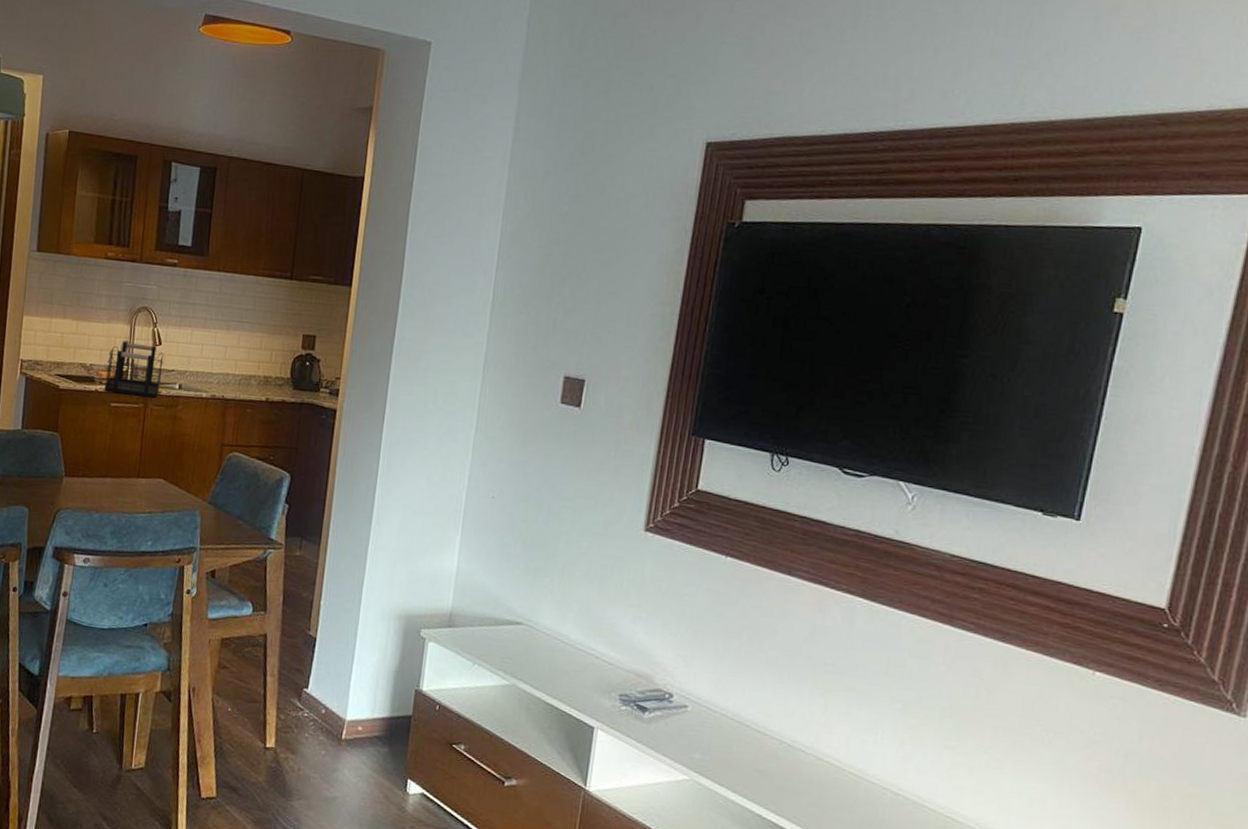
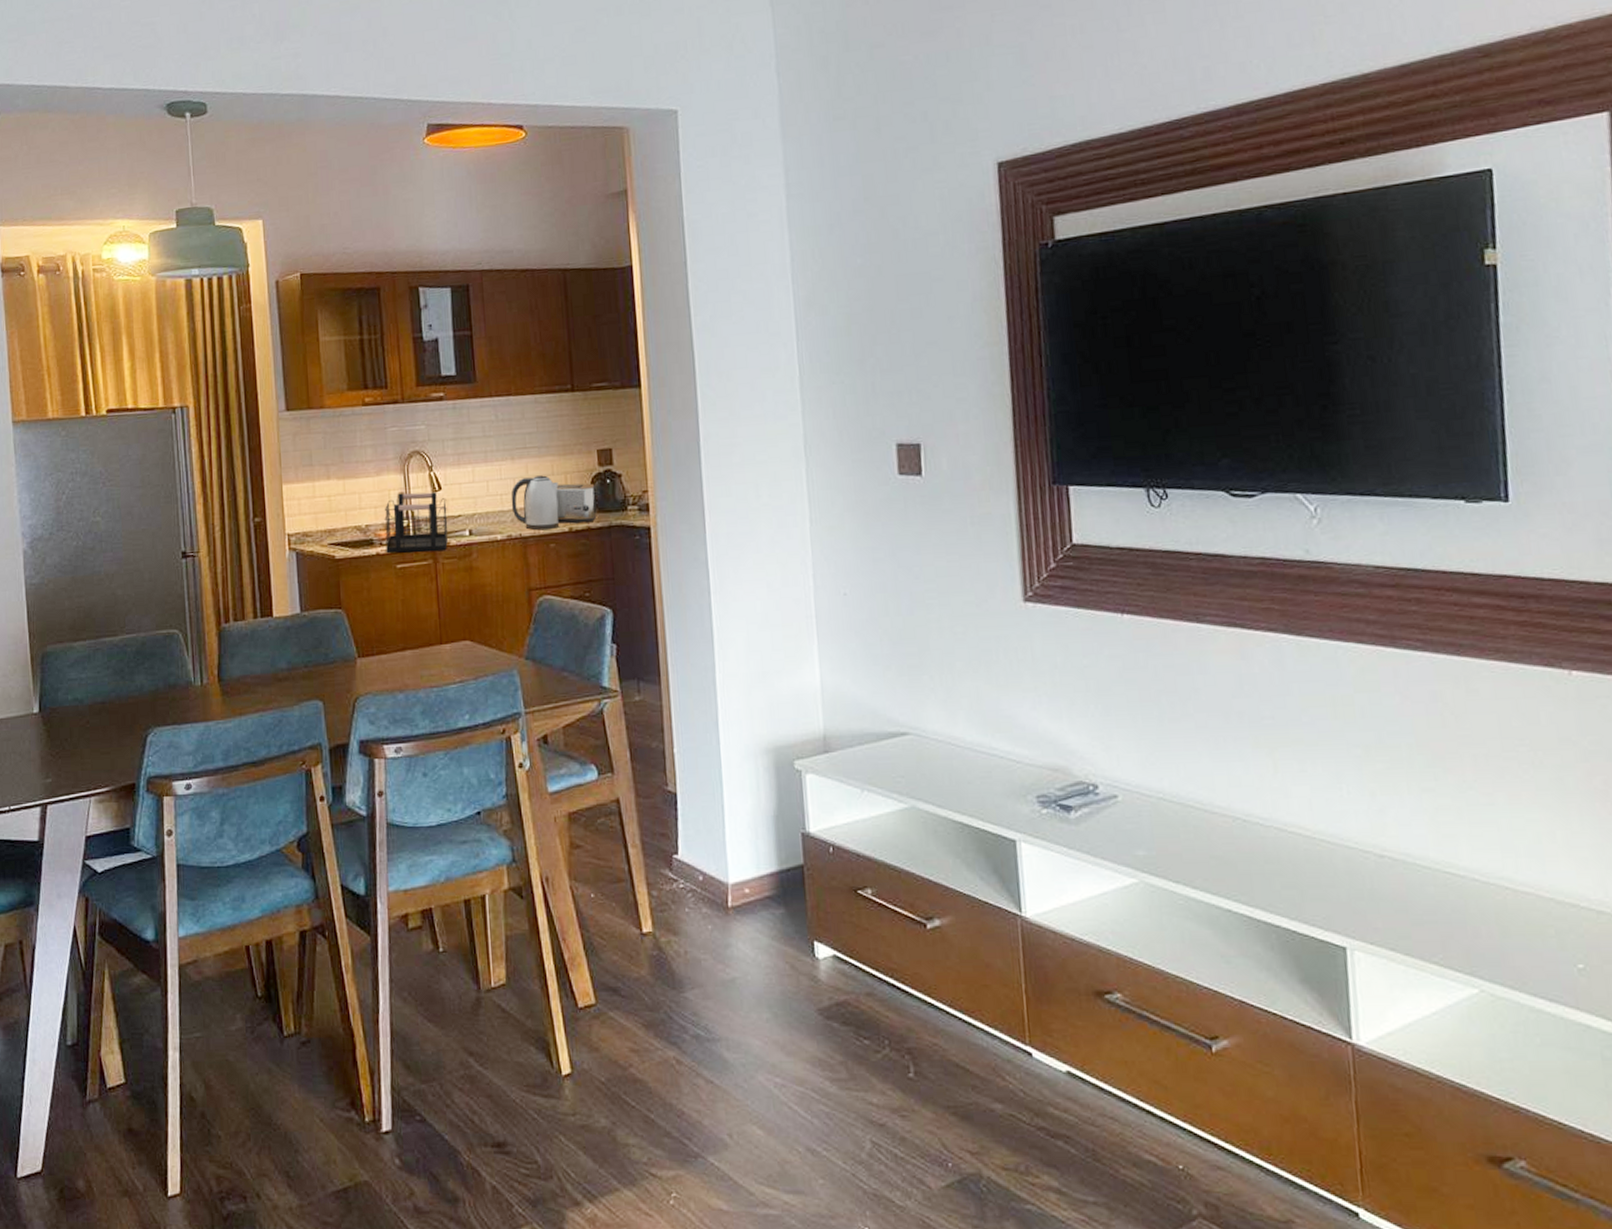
kettle: none [219,347,264,397] -> present [510,475,560,531]
toaster: none [258,358,299,397] -> present [556,483,600,524]

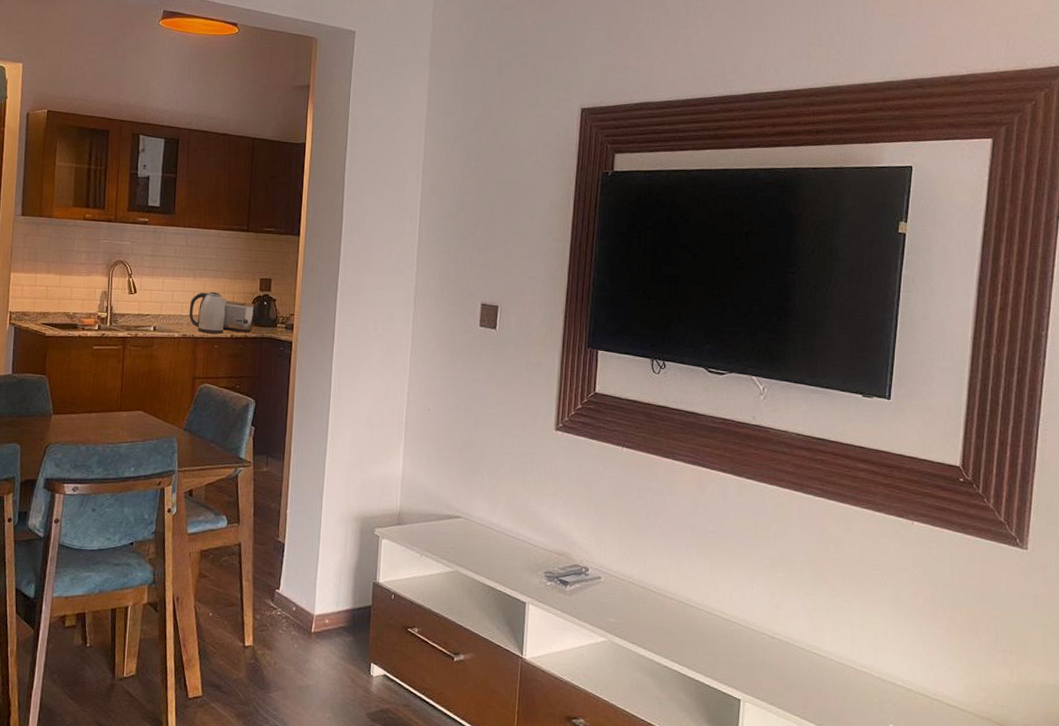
dish rack: present [384,492,448,554] -> none [86,291,139,341]

